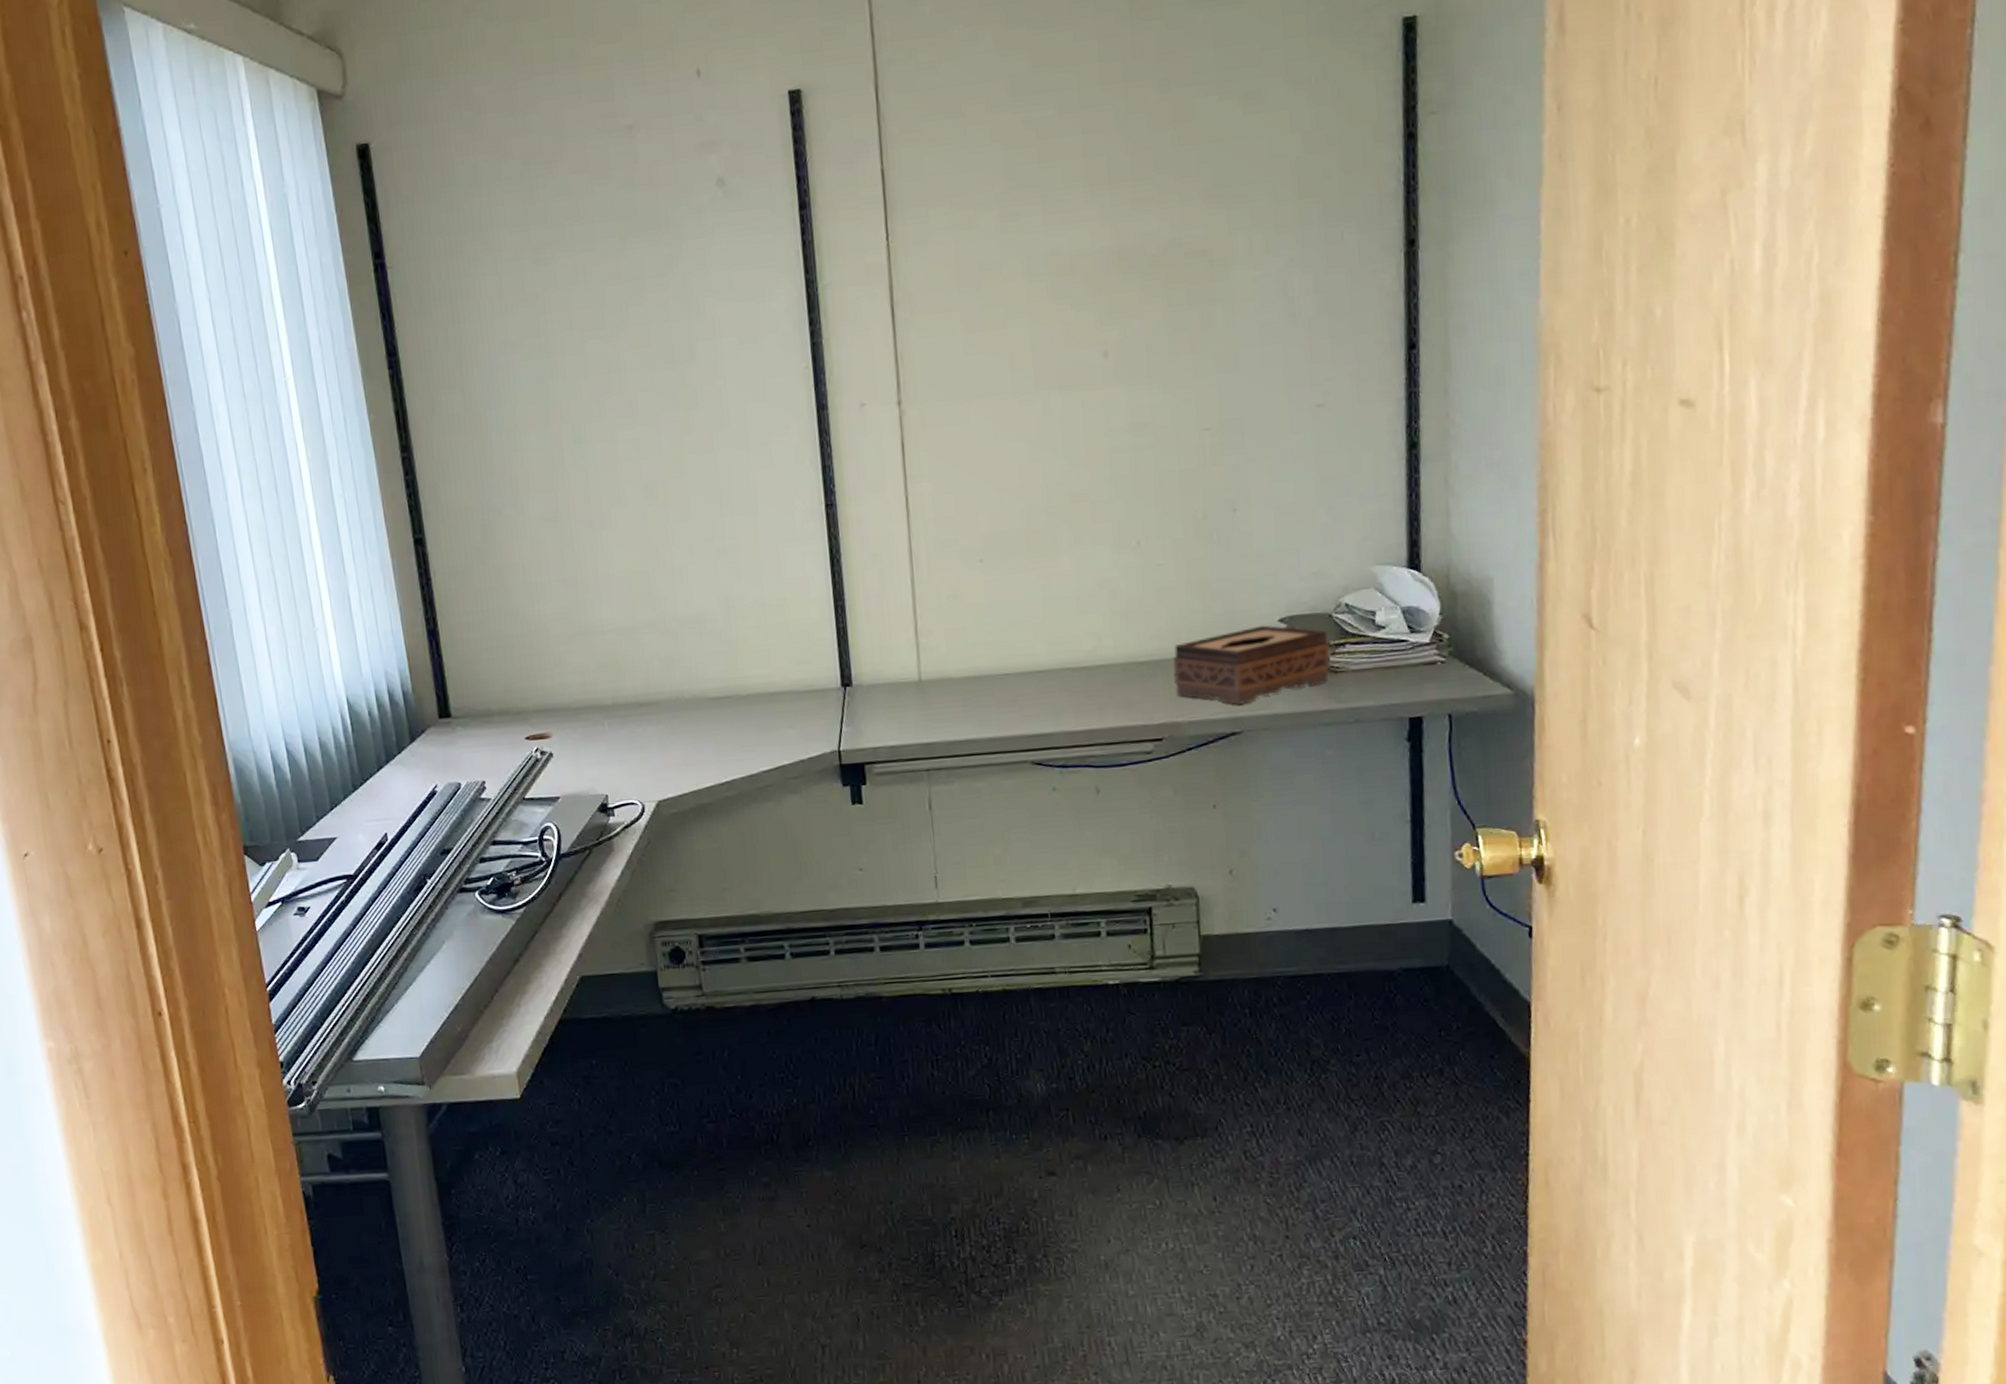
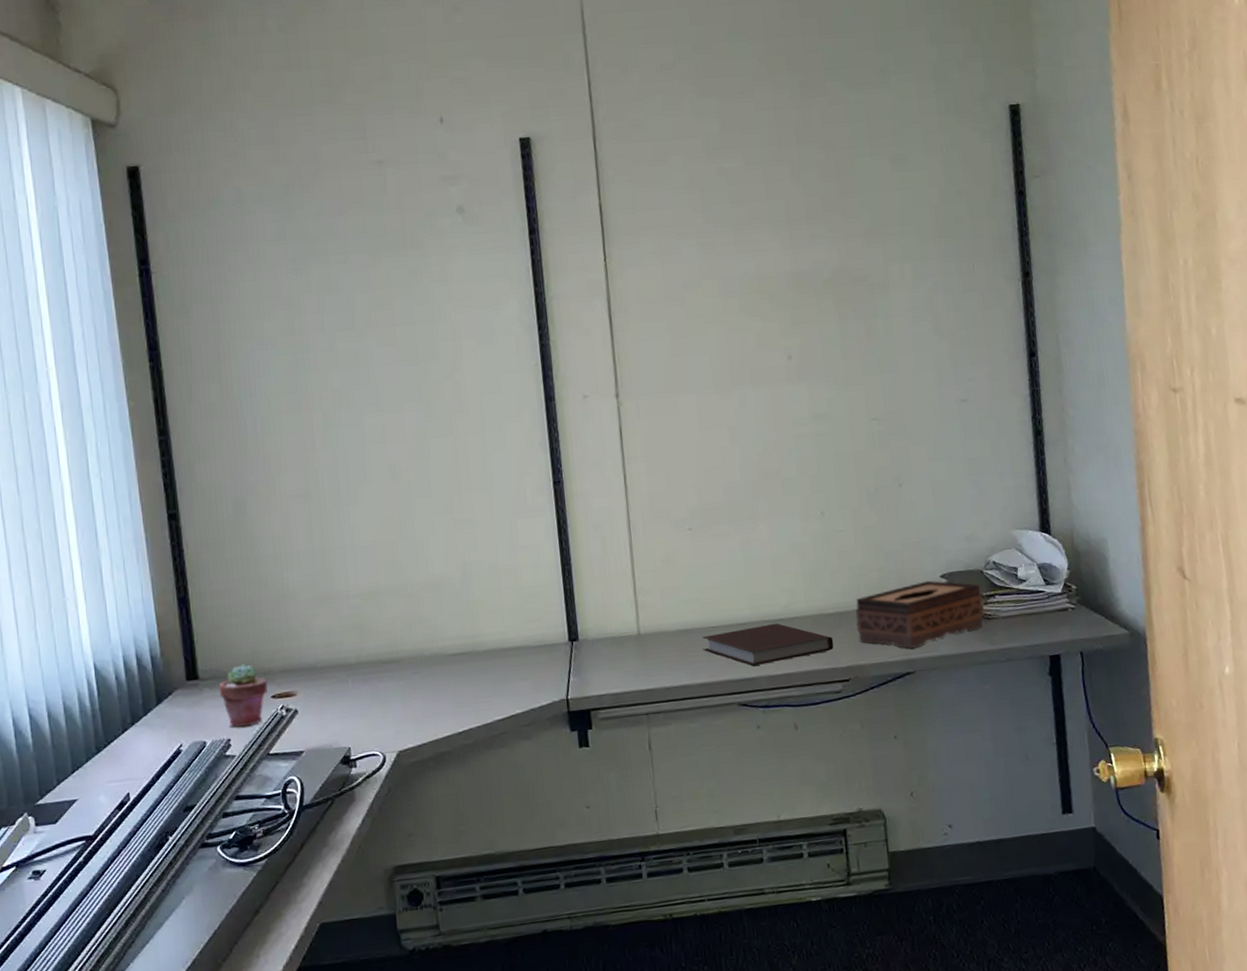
potted succulent: none [471,702,522,769] -> present [218,664,268,727]
notebook: none [992,671,1146,720] -> present [702,623,834,666]

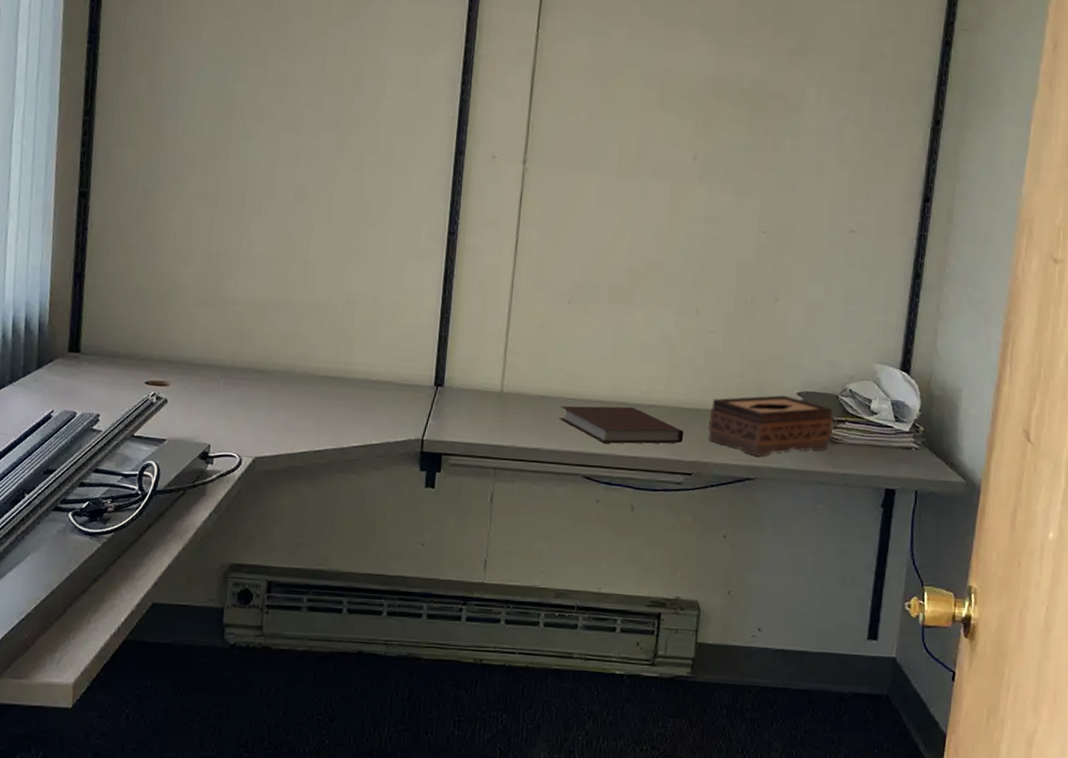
potted succulent: present [218,664,268,727] -> none [97,346,145,406]

